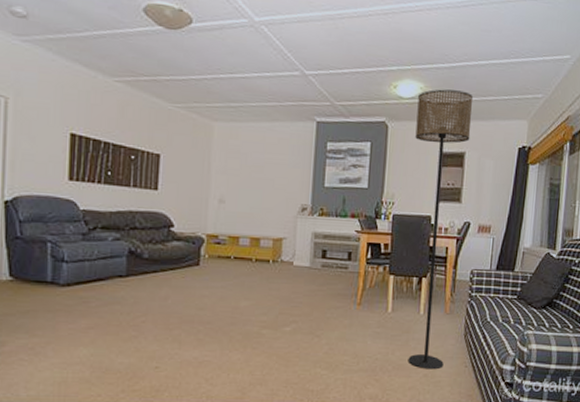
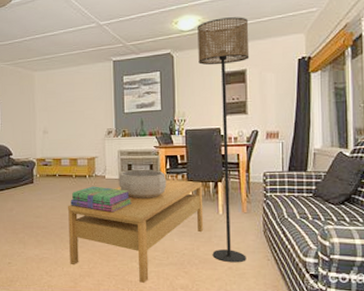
coffee table: none [238,271,406,392] -> present [67,179,204,283]
stack of books: none [246,273,324,307] -> present [70,186,132,213]
decorative bowl: none [309,256,366,293] -> present [118,169,167,198]

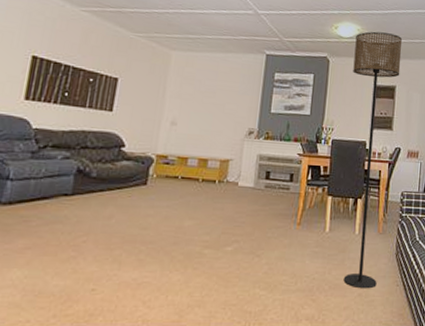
coffee table: present [67,179,204,283] -> none [177,192,343,314]
stack of books: present [70,186,132,213] -> none [190,193,266,227]
decorative bowl: present [118,169,167,198] -> none [252,177,306,213]

